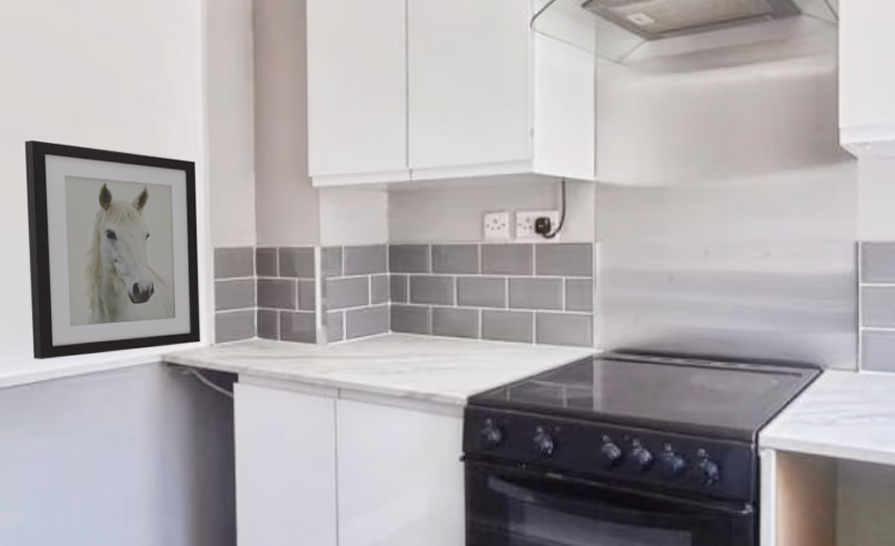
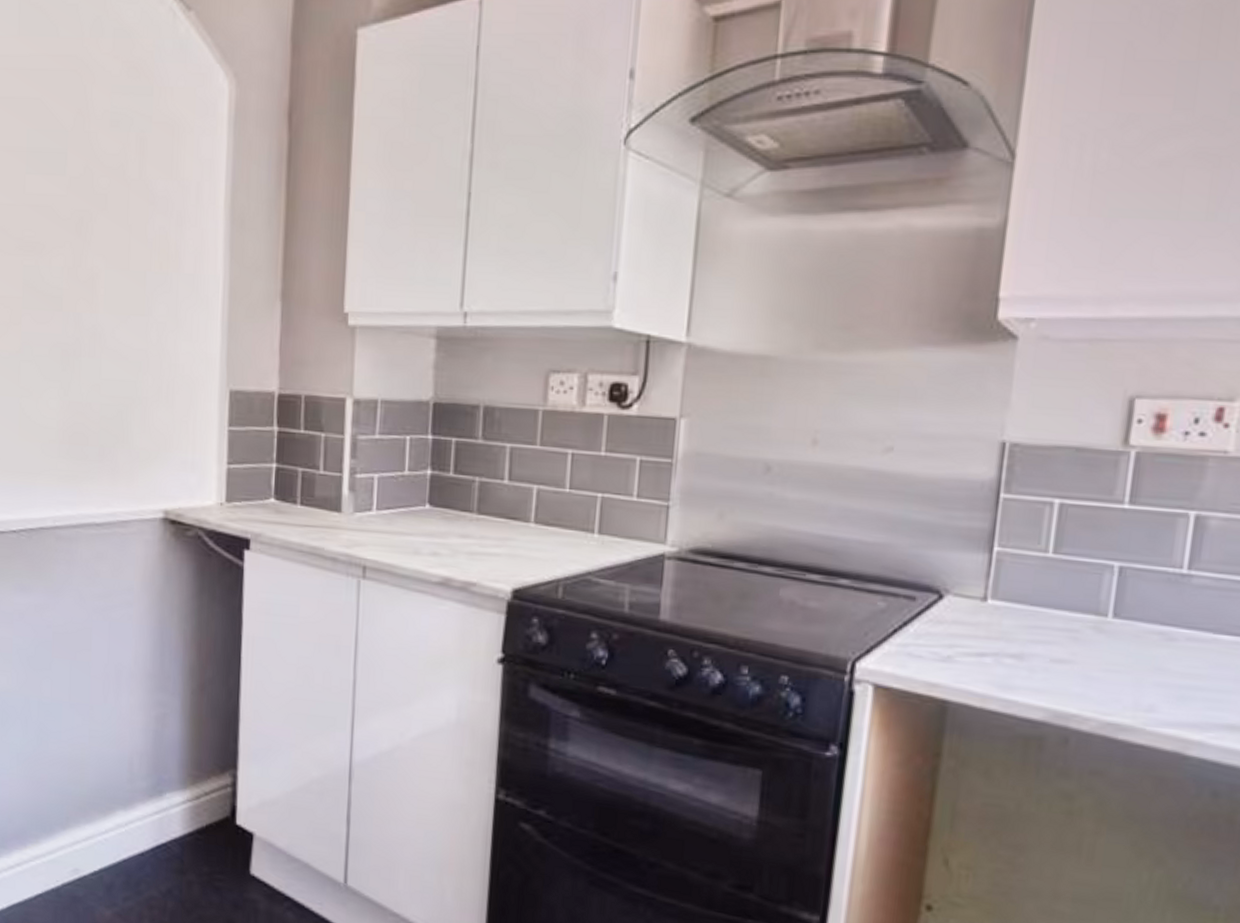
wall art: present [24,139,201,360] -> none [18,245,214,505]

